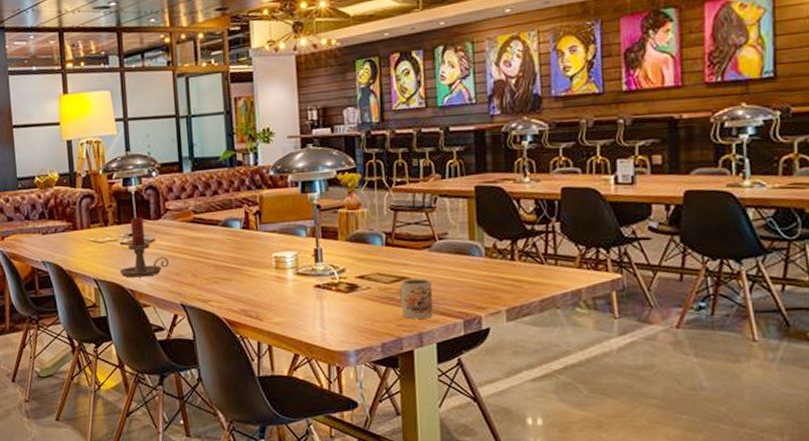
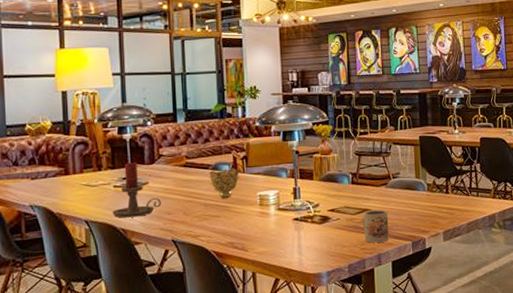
decorative bowl: none [218,225,253,259] -> present [209,168,240,198]

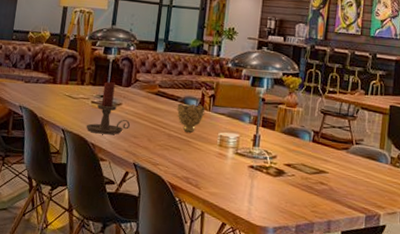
mug: present [362,210,390,243] -> none [316,173,345,209]

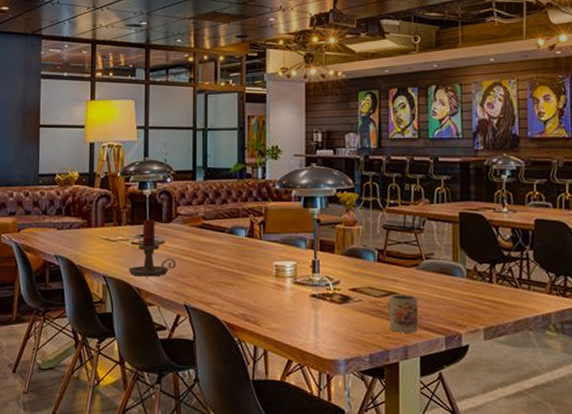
decorative bowl: present [176,104,206,133] -> none [225,234,256,265]
mug: none [316,173,345,209] -> present [387,295,419,333]

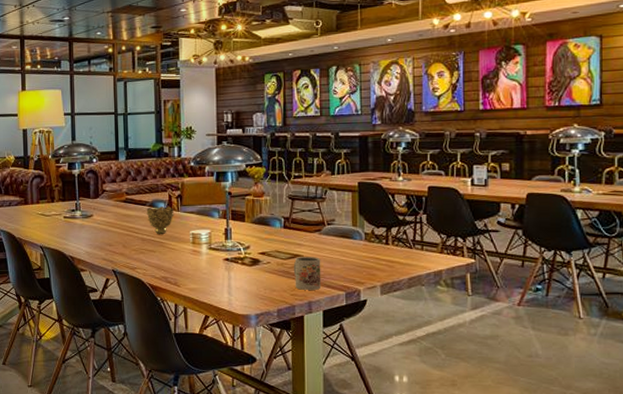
candle holder: present [128,219,177,277] -> none [62,196,104,246]
decorative bowl: none [225,234,256,265] -> present [146,206,174,234]

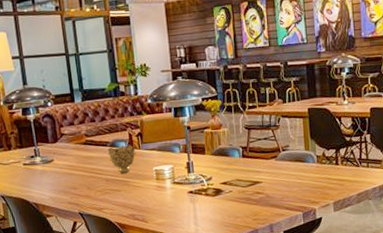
mug: present [293,257,321,290] -> none [253,182,281,214]

